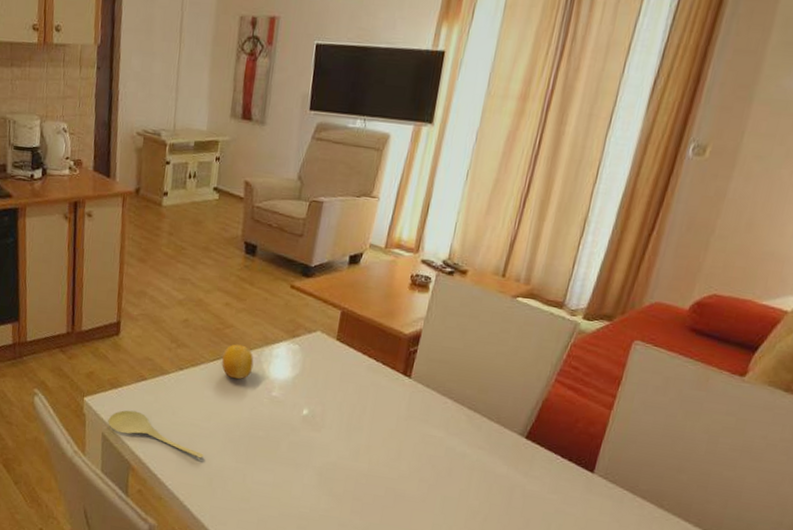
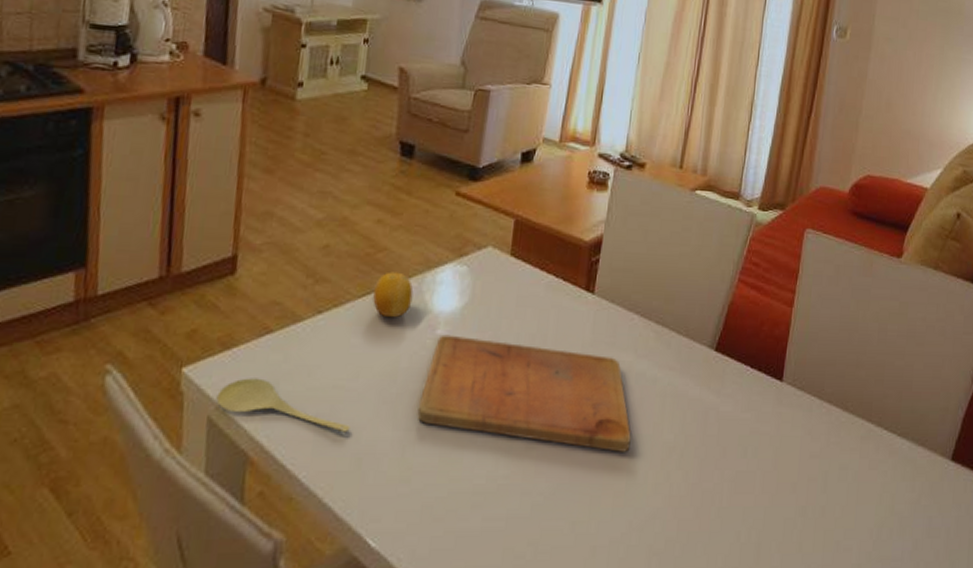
cutting board: none [255,396,439,509] -> present [417,334,631,452]

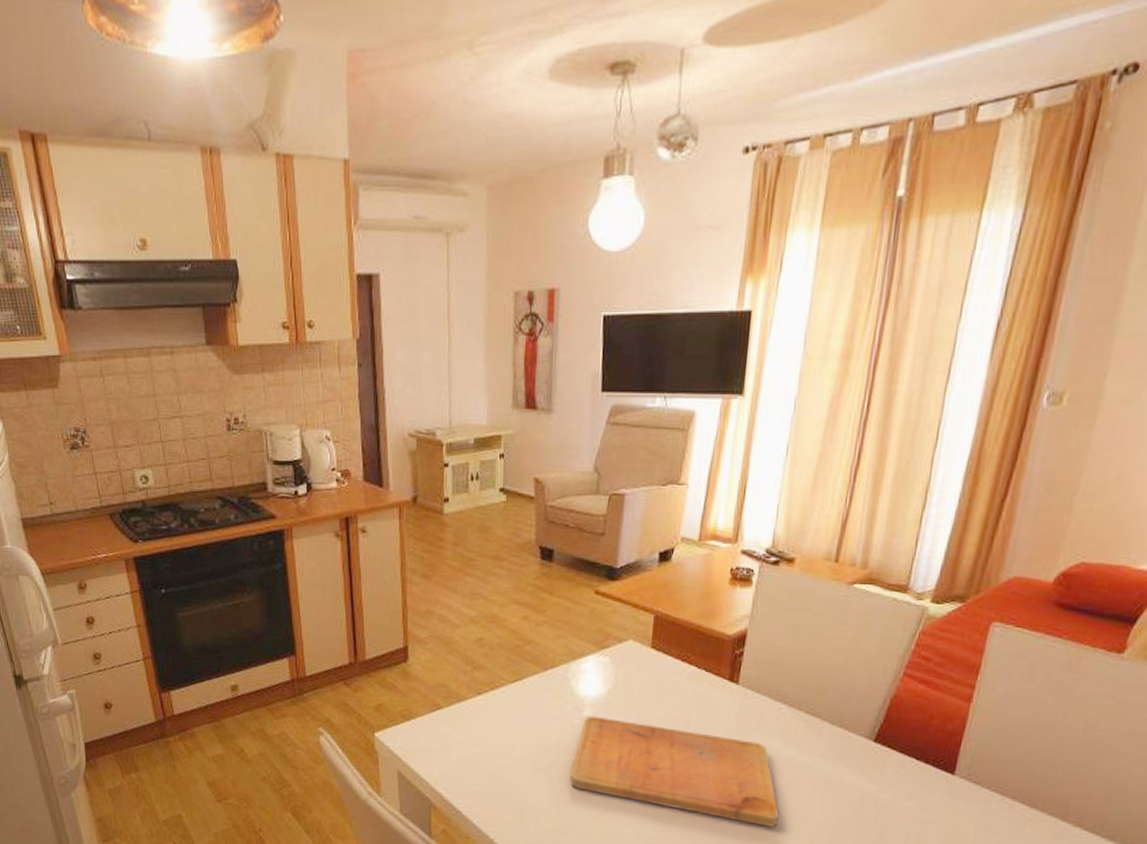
spoon: present [216,378,350,433] -> none [403,743,512,791]
fruit: present [373,272,414,318] -> none [524,661,560,701]

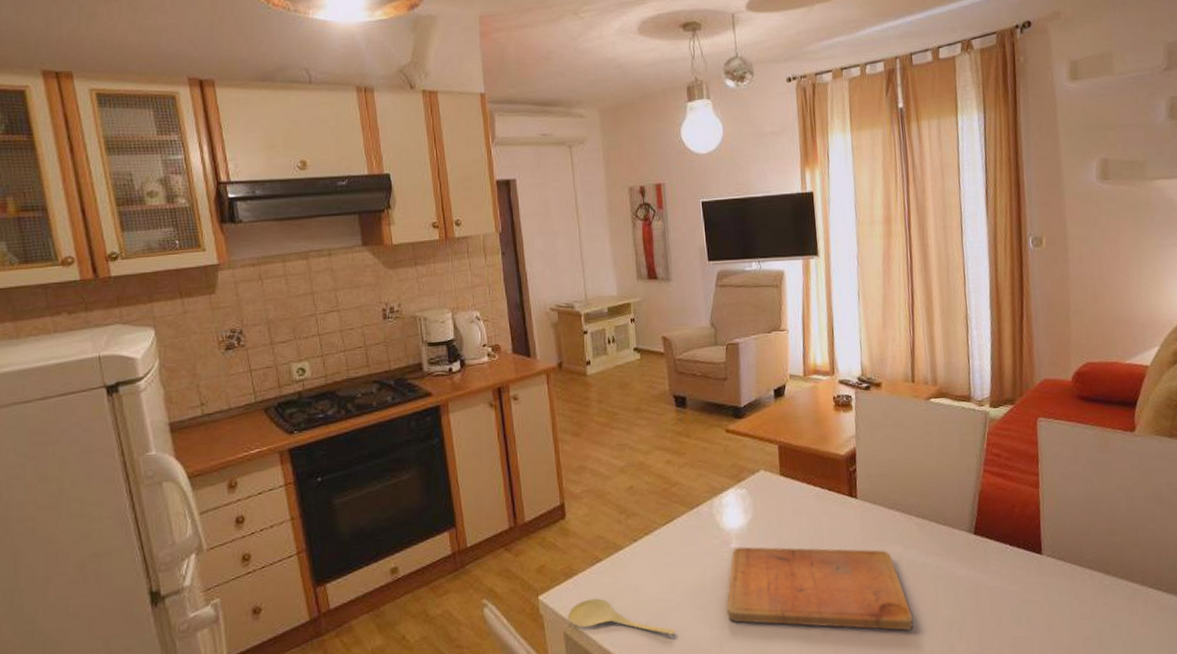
spoon: none [403,743,512,791] -> present [568,598,675,635]

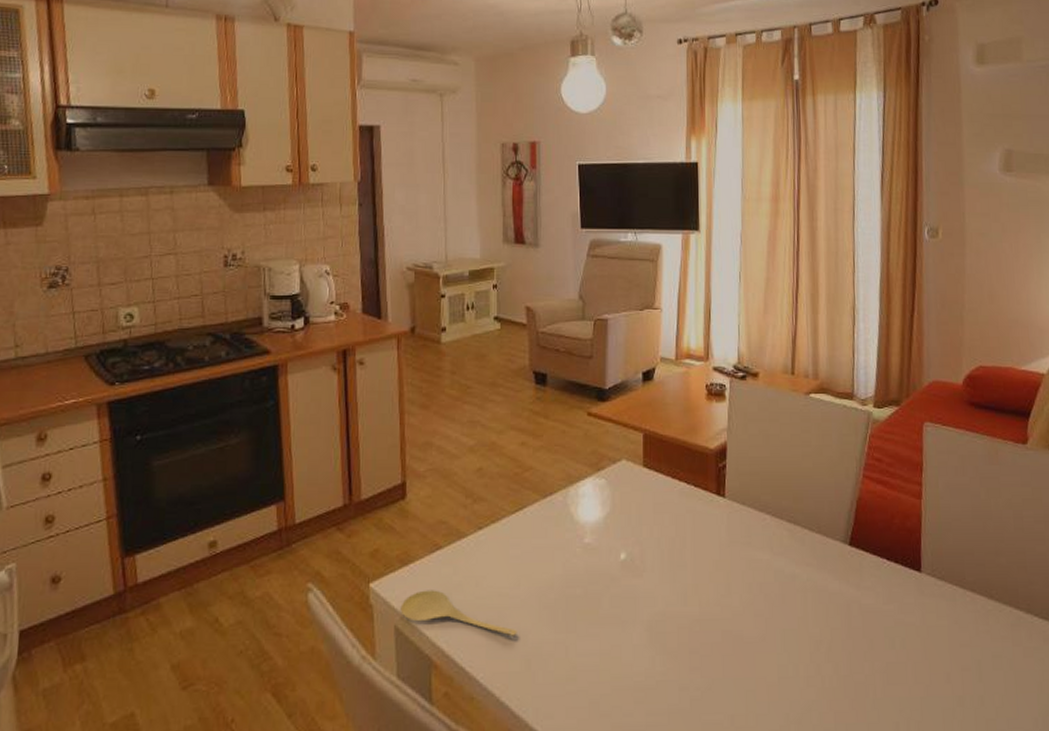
cutting board: present [726,546,913,631] -> none [575,542,778,647]

